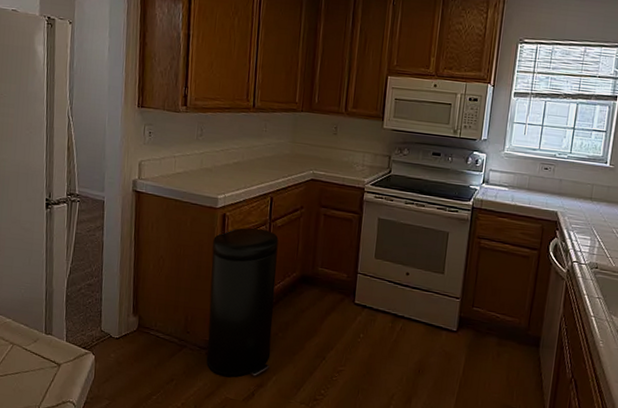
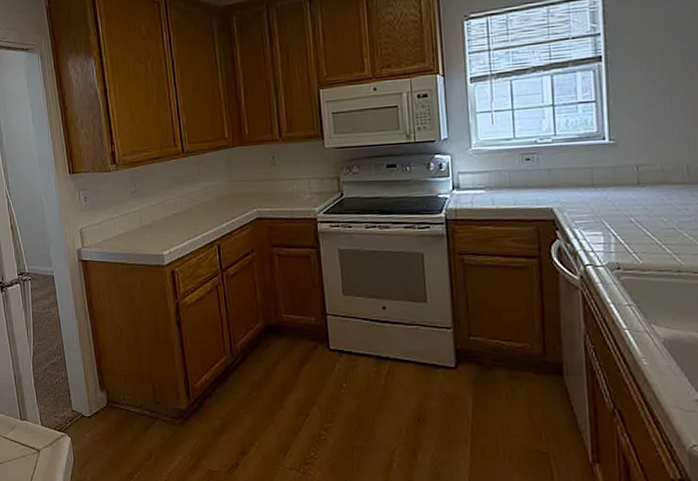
pedal bin: present [206,227,279,378] -> none [165,280,249,448]

